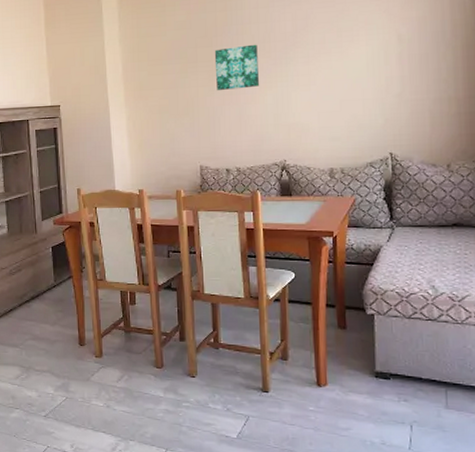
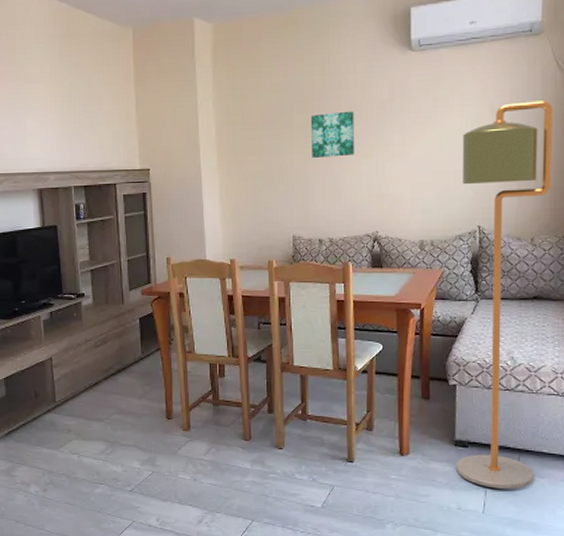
floor lamp: none [369,27,466,425] -> present [455,100,553,489]

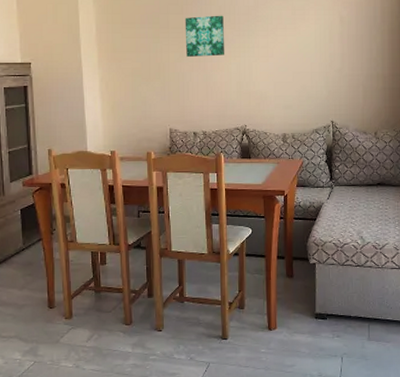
floor lamp: present [455,100,553,489] -> none [316,13,390,355]

